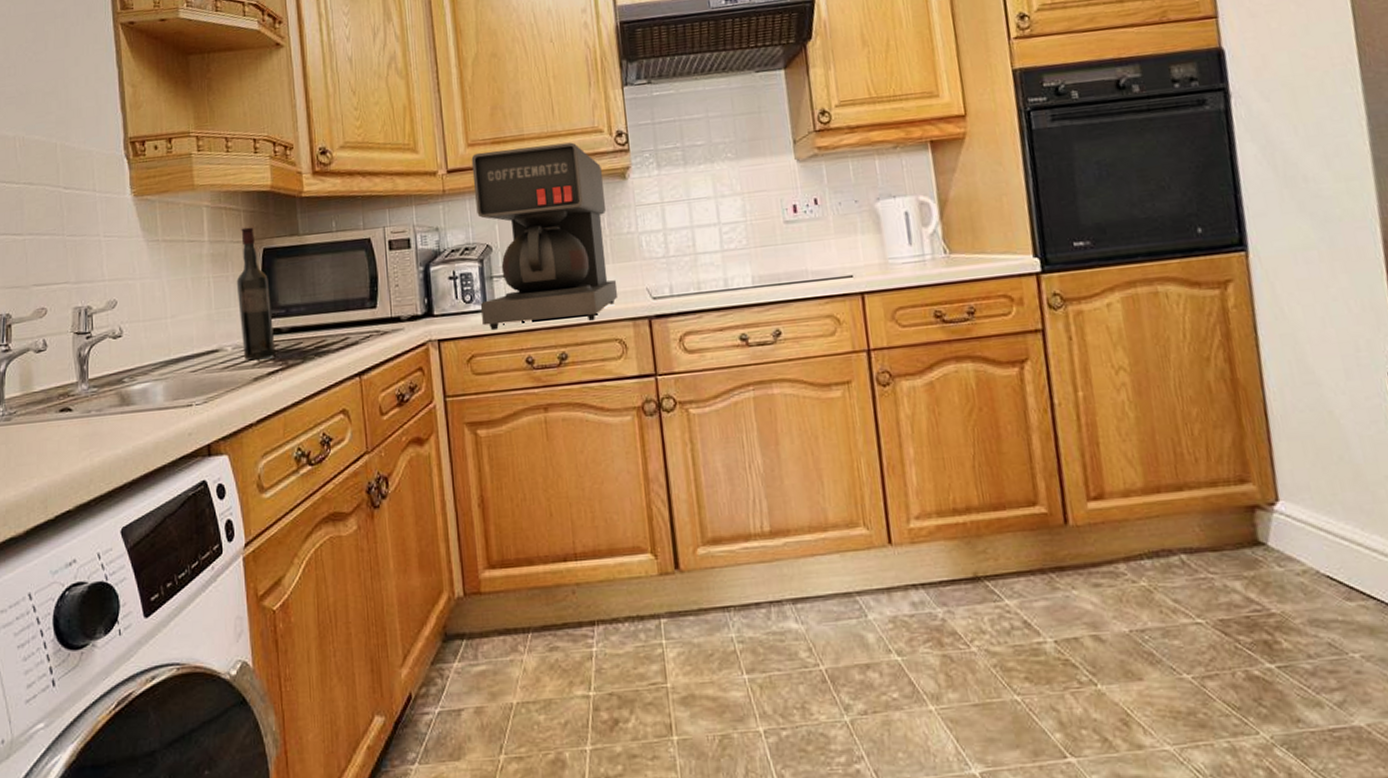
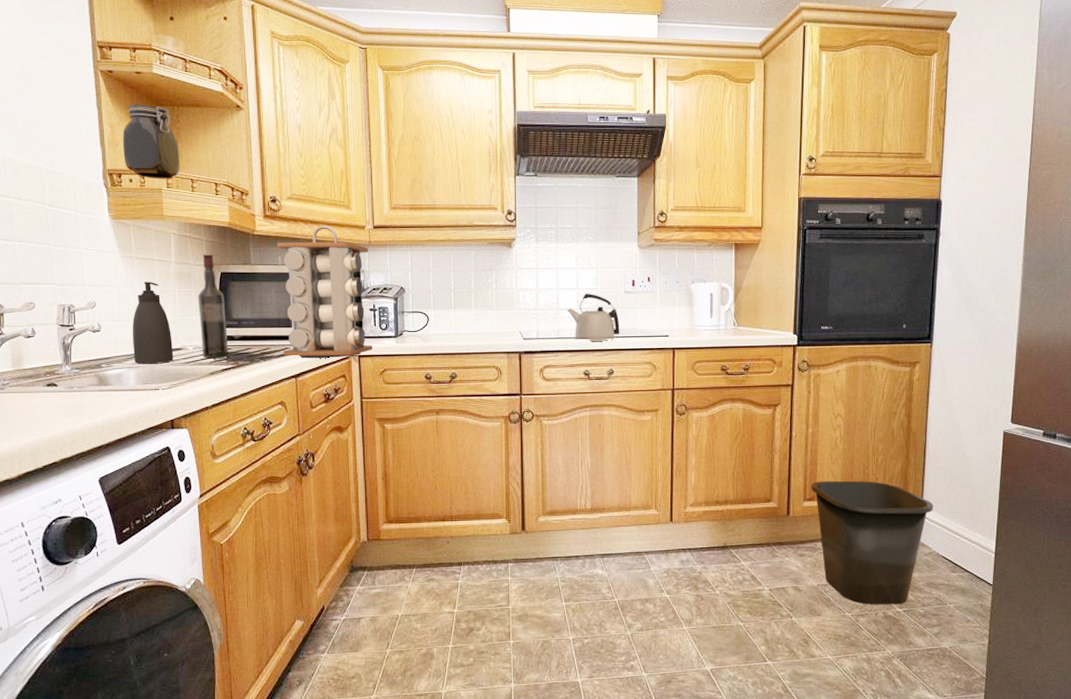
jar: none [145,55,212,143] -> present [122,105,180,179]
soap dispenser: none [159,268,209,374] -> present [132,282,174,363]
spice rack: none [330,176,456,349] -> present [277,226,373,358]
coffee maker: present [471,142,619,331] -> none [393,214,498,352]
kettle: none [707,228,784,295] -> present [567,293,620,342]
waste bin: none [1094,464,1297,659] -> present [811,480,934,605]

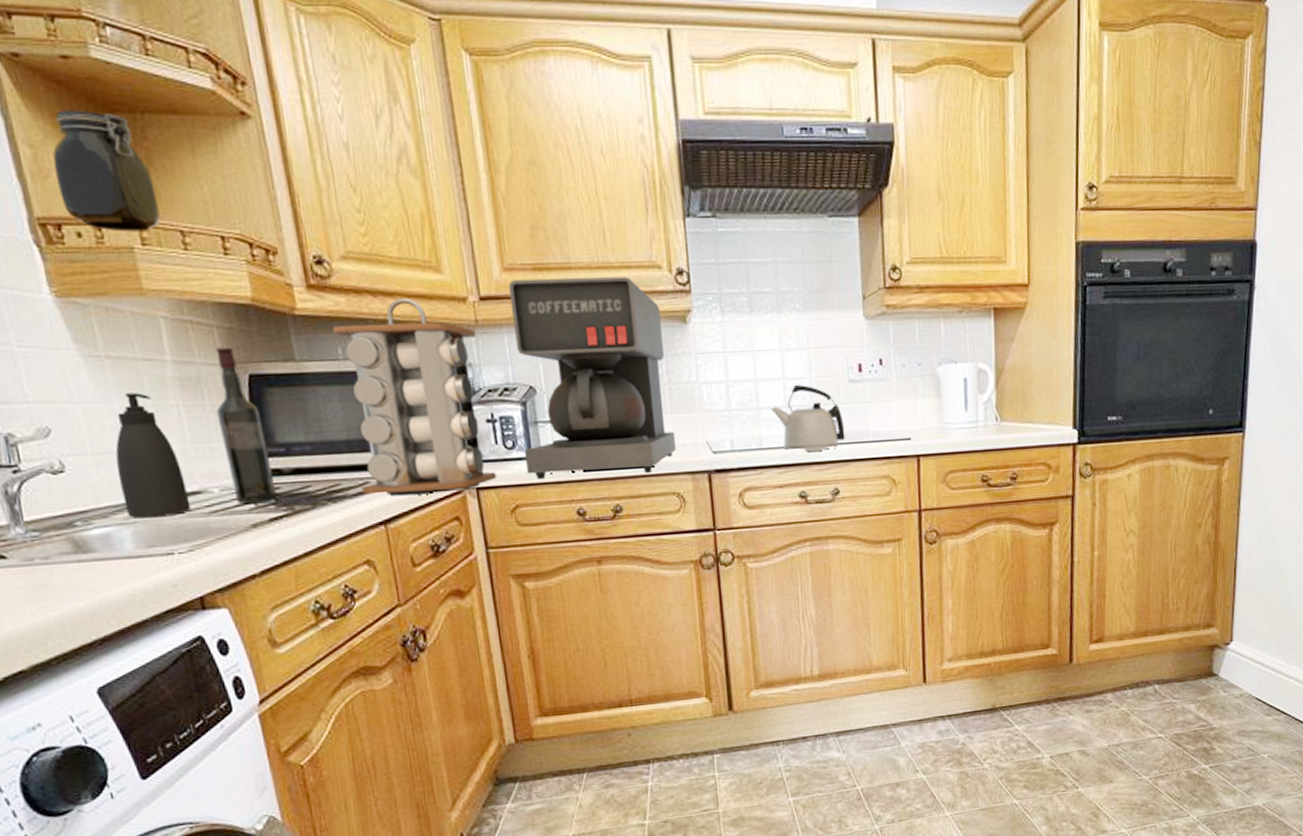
coffee maker: none [393,214,498,352] -> present [508,276,677,480]
waste bin: present [811,480,934,605] -> none [1098,612,1246,764]

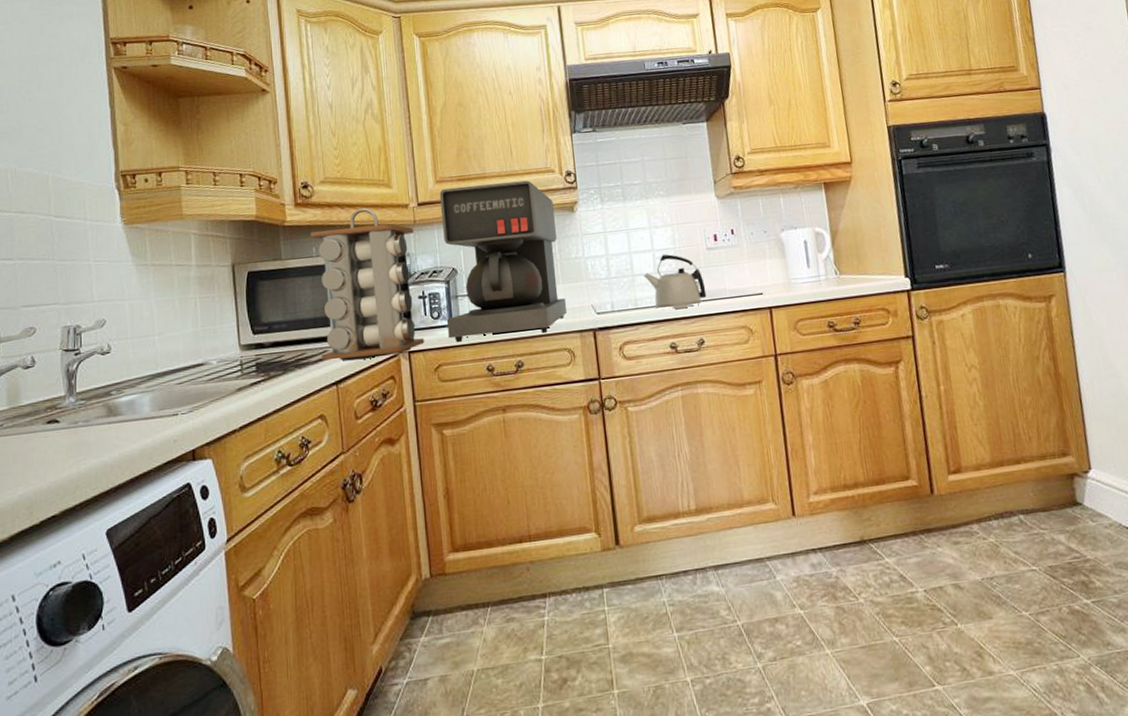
jar: present [53,110,160,232] -> none [137,98,201,177]
soap dispenser: present [115,393,191,518] -> none [146,290,195,387]
wine bottle: present [215,347,278,505] -> none [222,252,258,373]

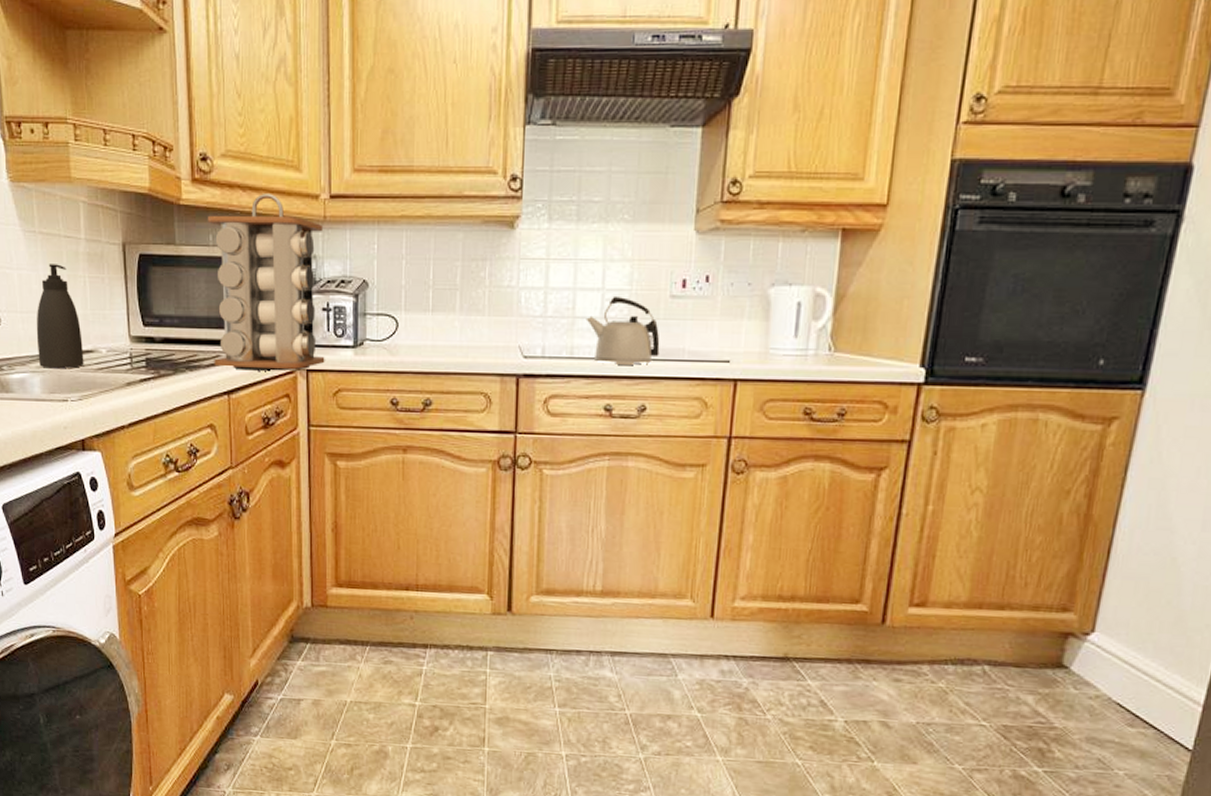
soap dispenser: none [146,290,195,387] -> present [36,264,84,368]
coffee maker: present [439,180,568,343] -> none [351,180,490,372]

